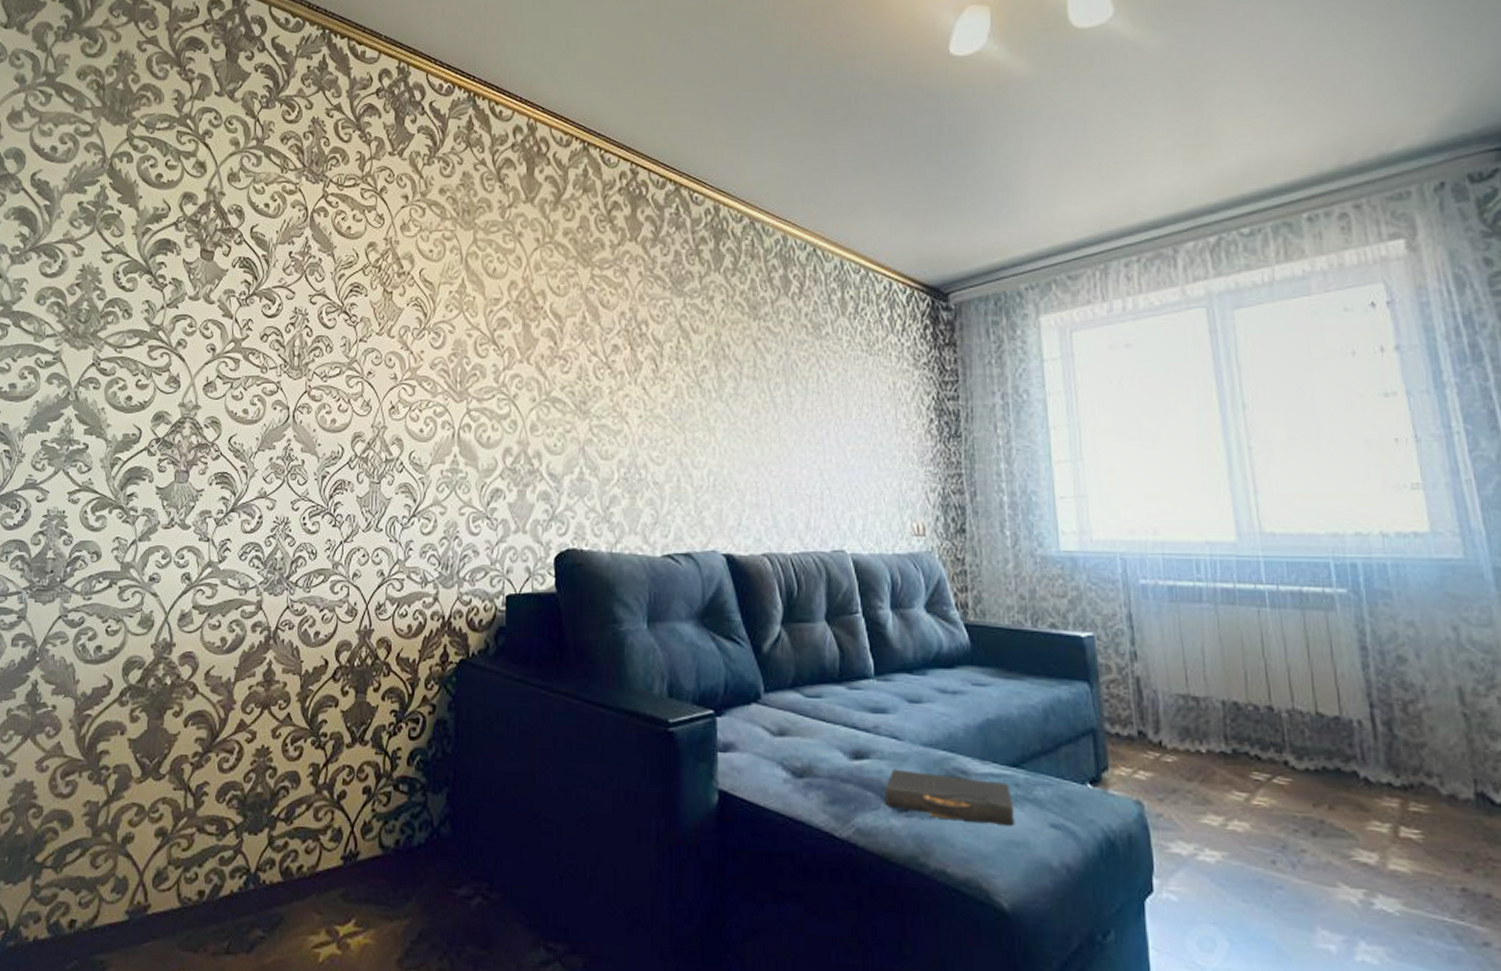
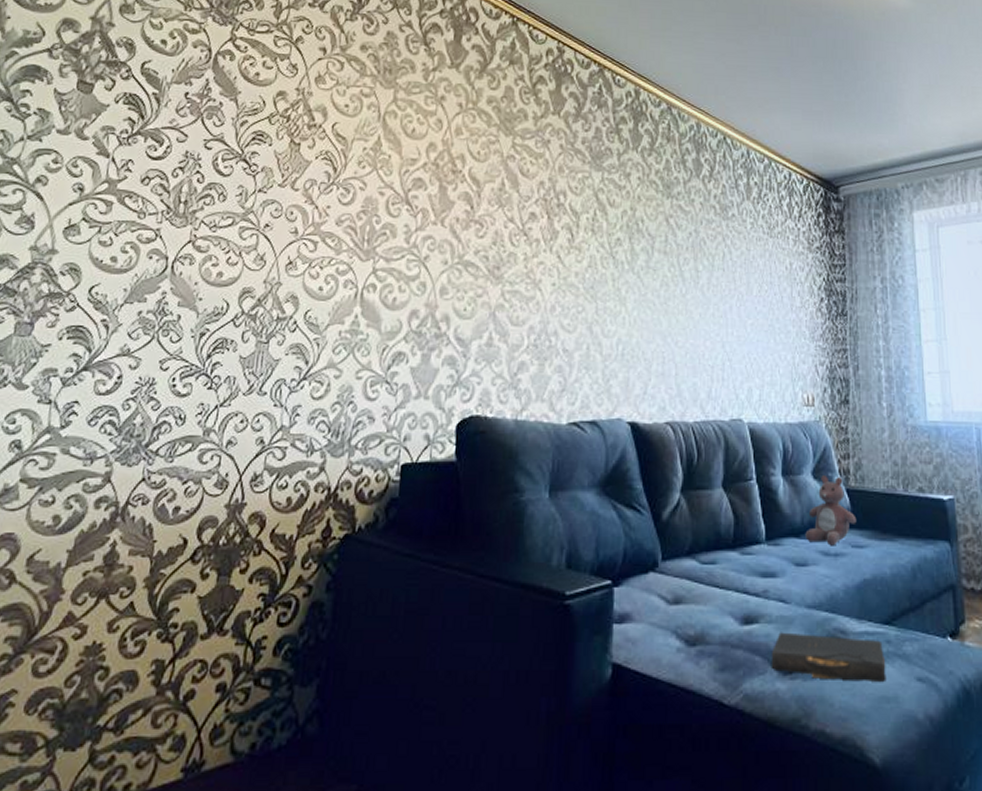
stuffed animal: none [918,609,977,683] -> present [805,475,857,546]

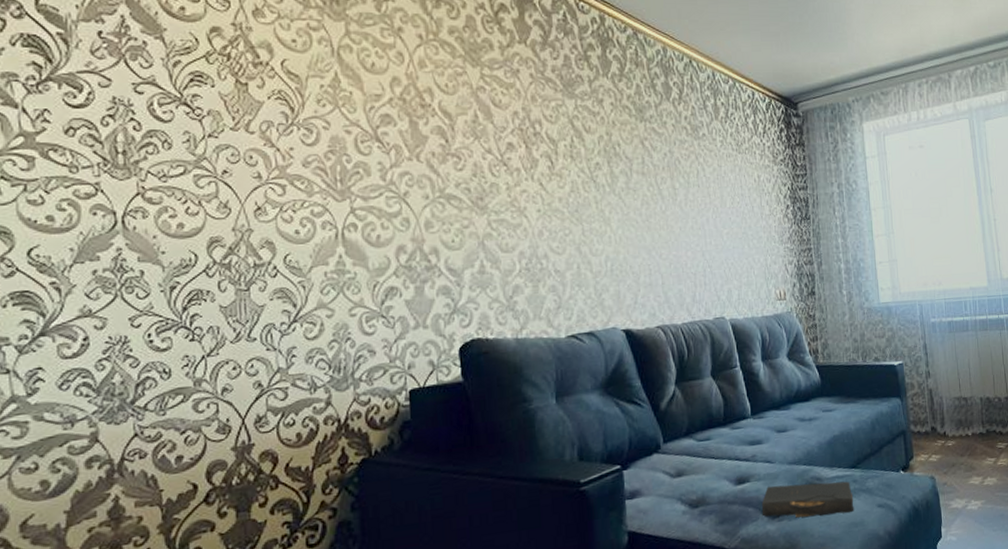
stuffed animal: present [805,475,857,546] -> none [784,356,826,413]

